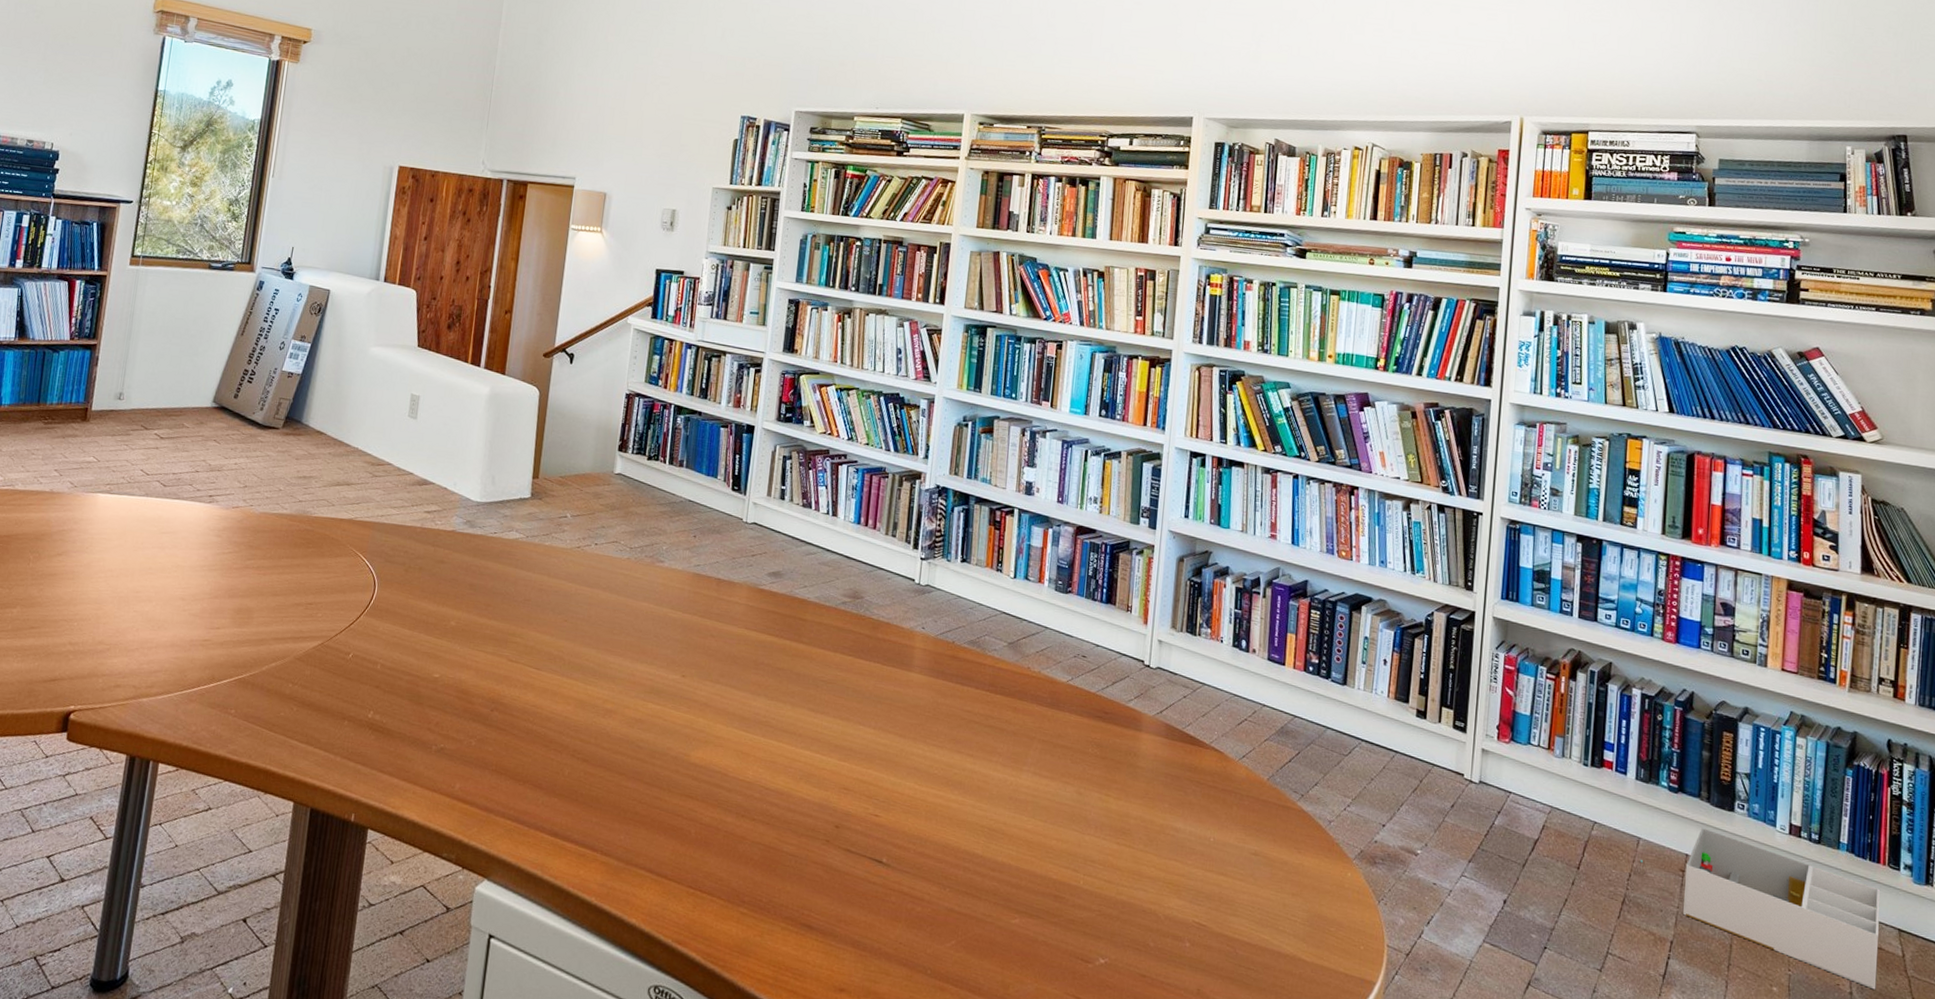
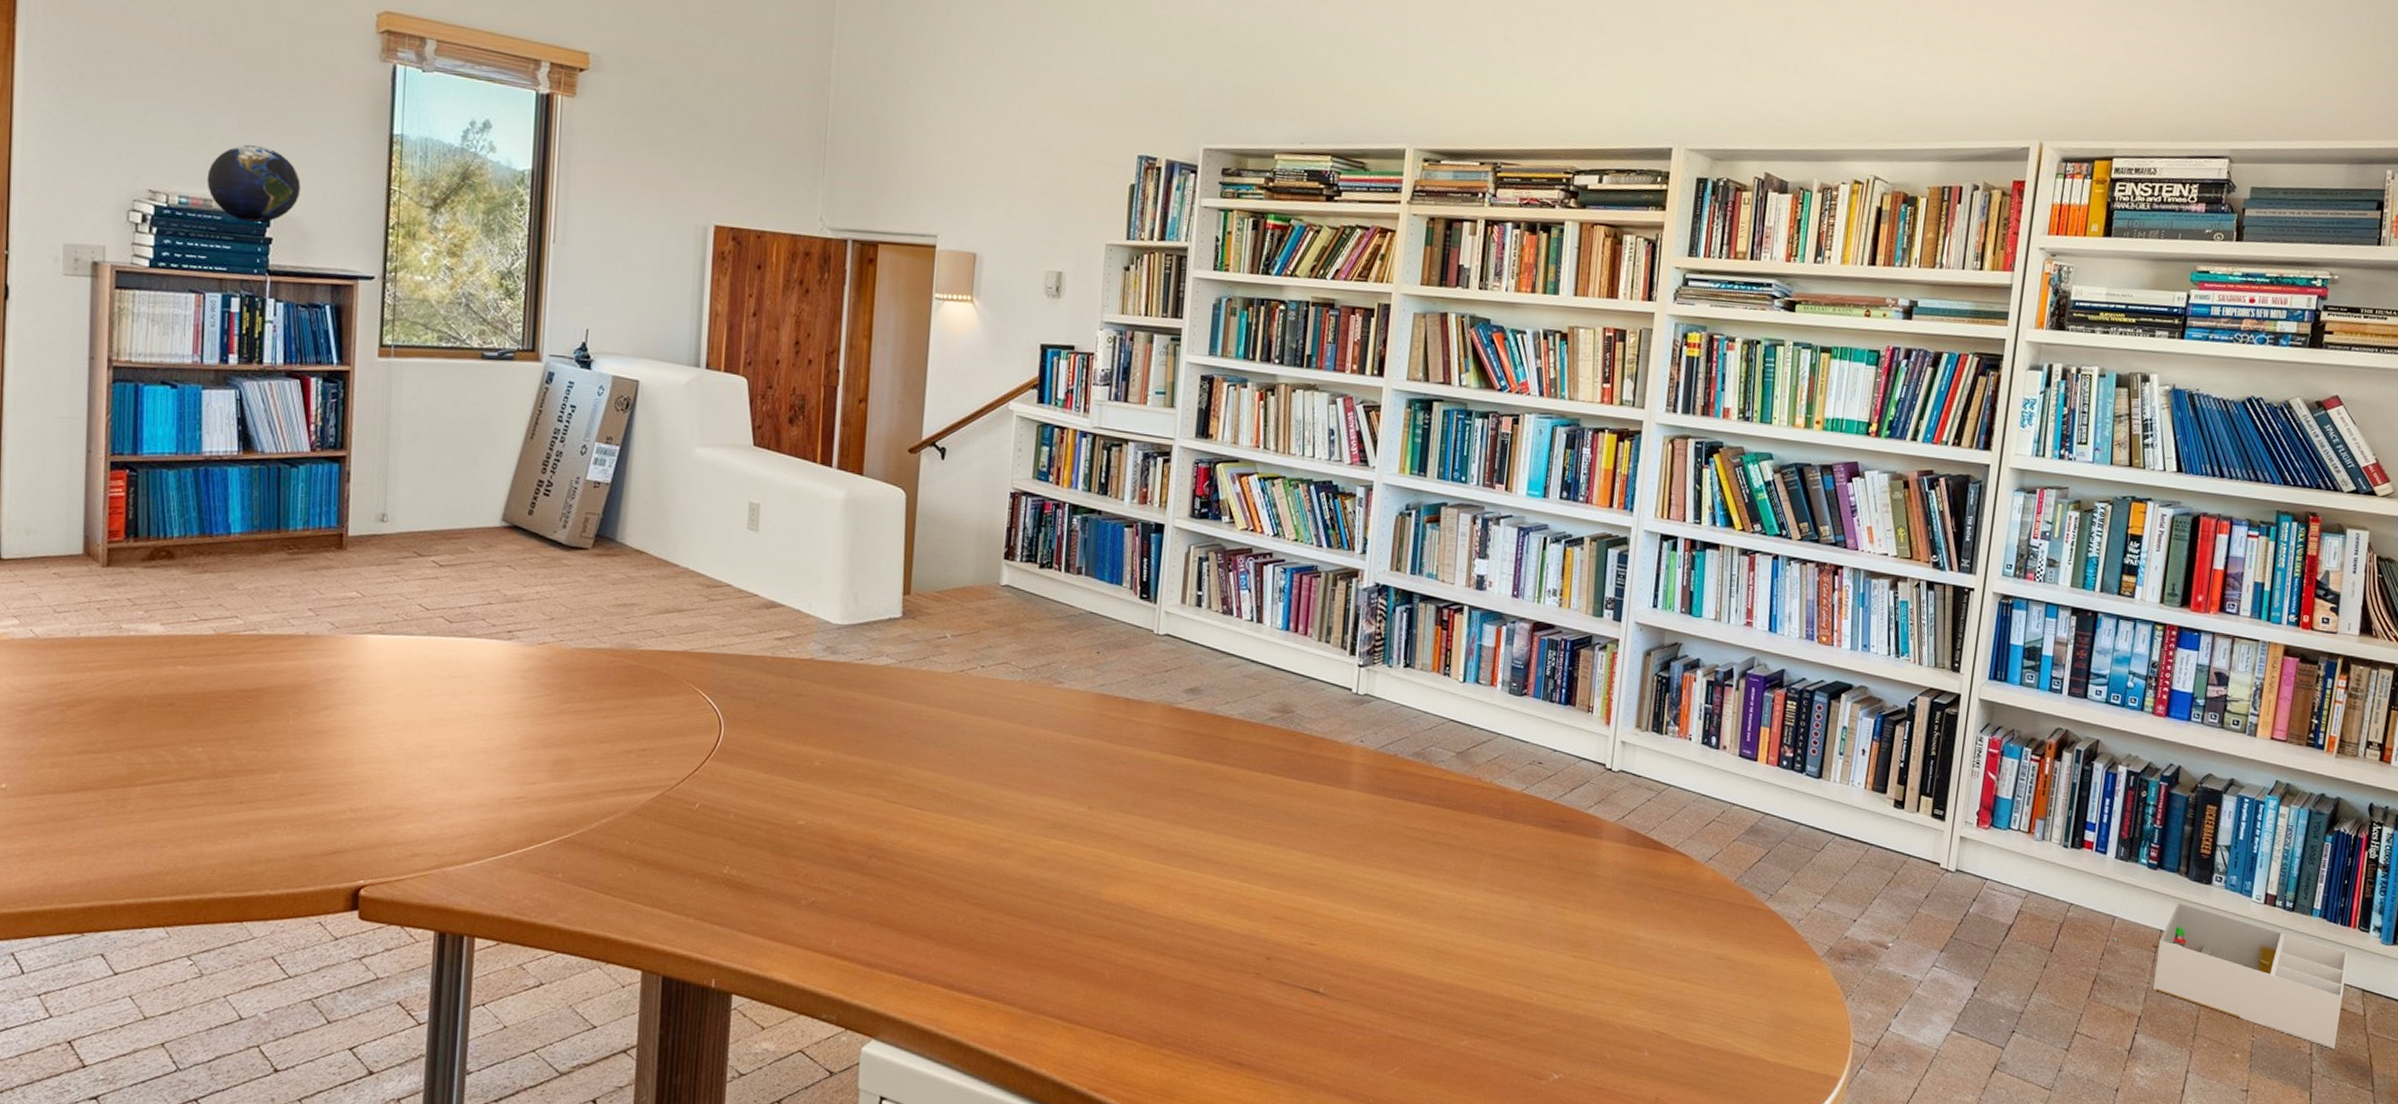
globe: none [15,96,85,157] -> present [206,145,300,223]

